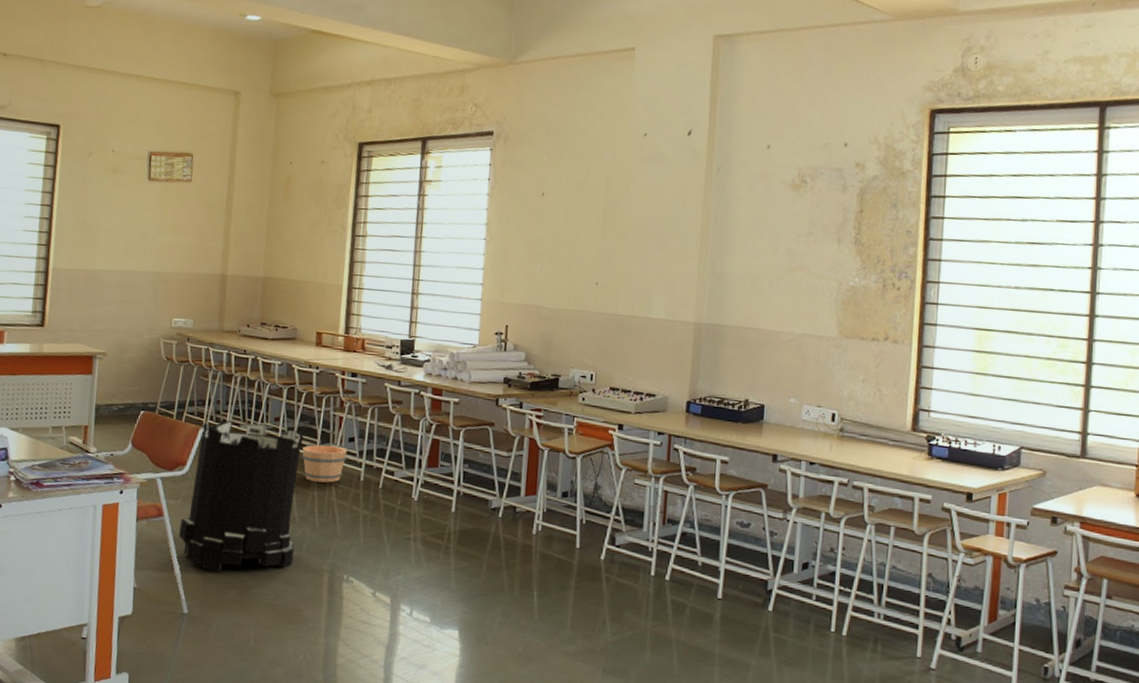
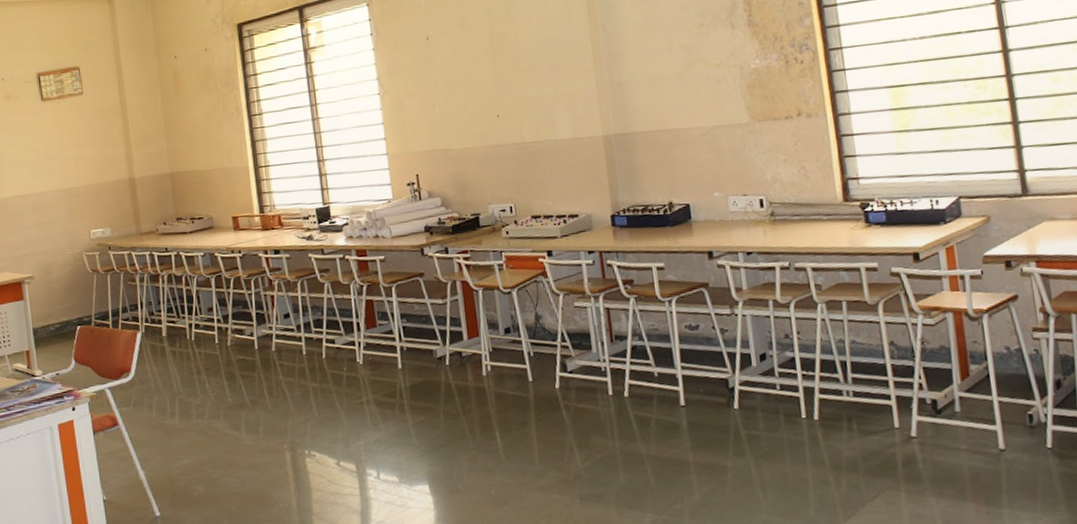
trash can: present [179,420,304,571] -> none [136,316,253,470]
bucket: present [302,445,348,483] -> none [240,325,286,364]

